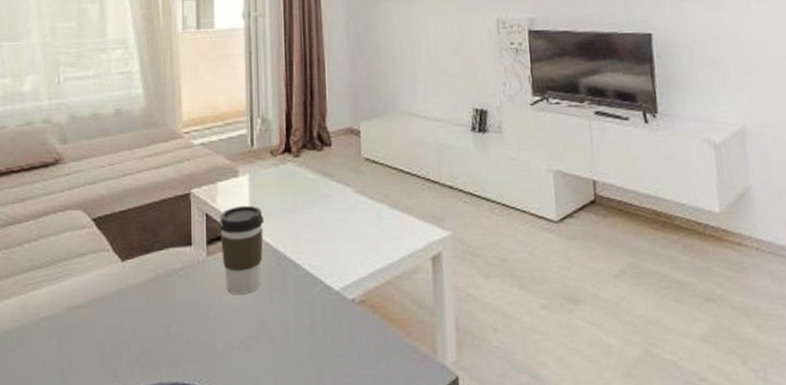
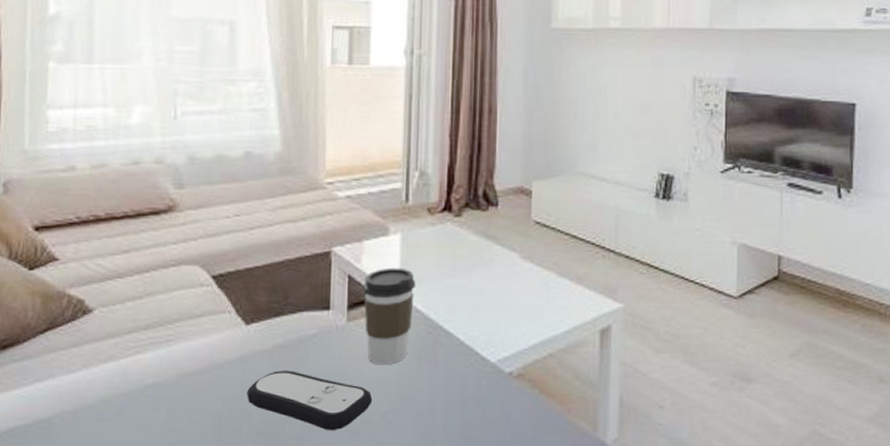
remote control: none [125,302,233,357] -> present [247,371,373,431]

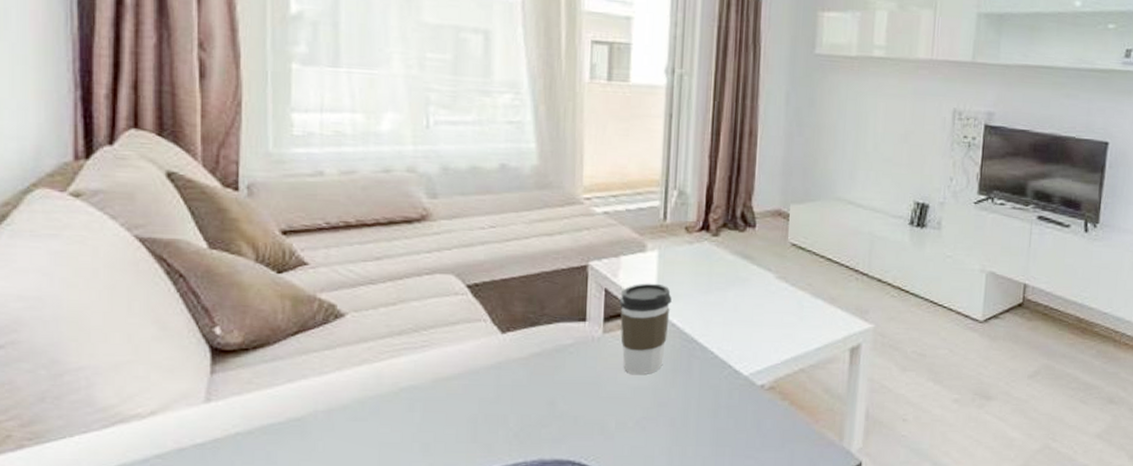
remote control: present [247,371,373,431] -> none [503,378,628,435]

